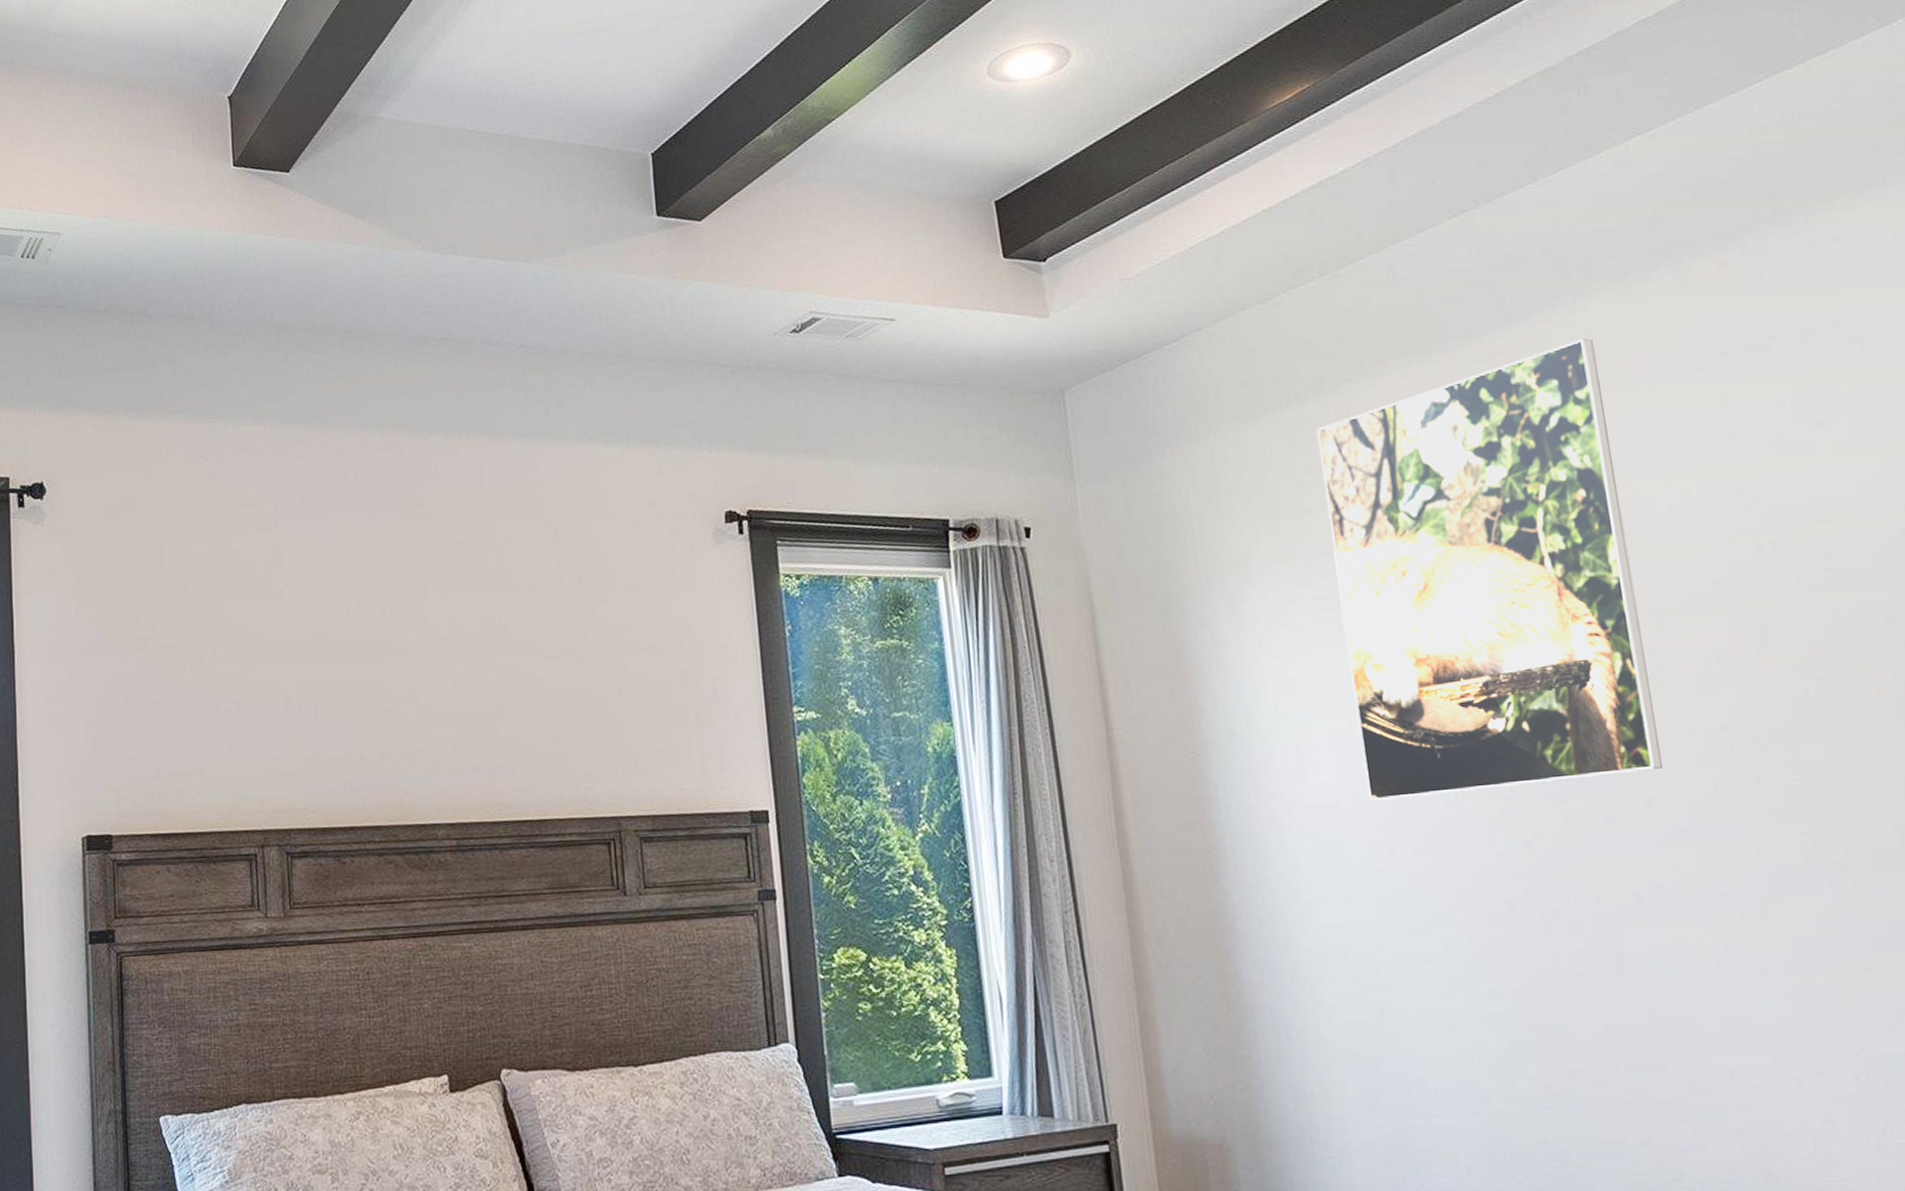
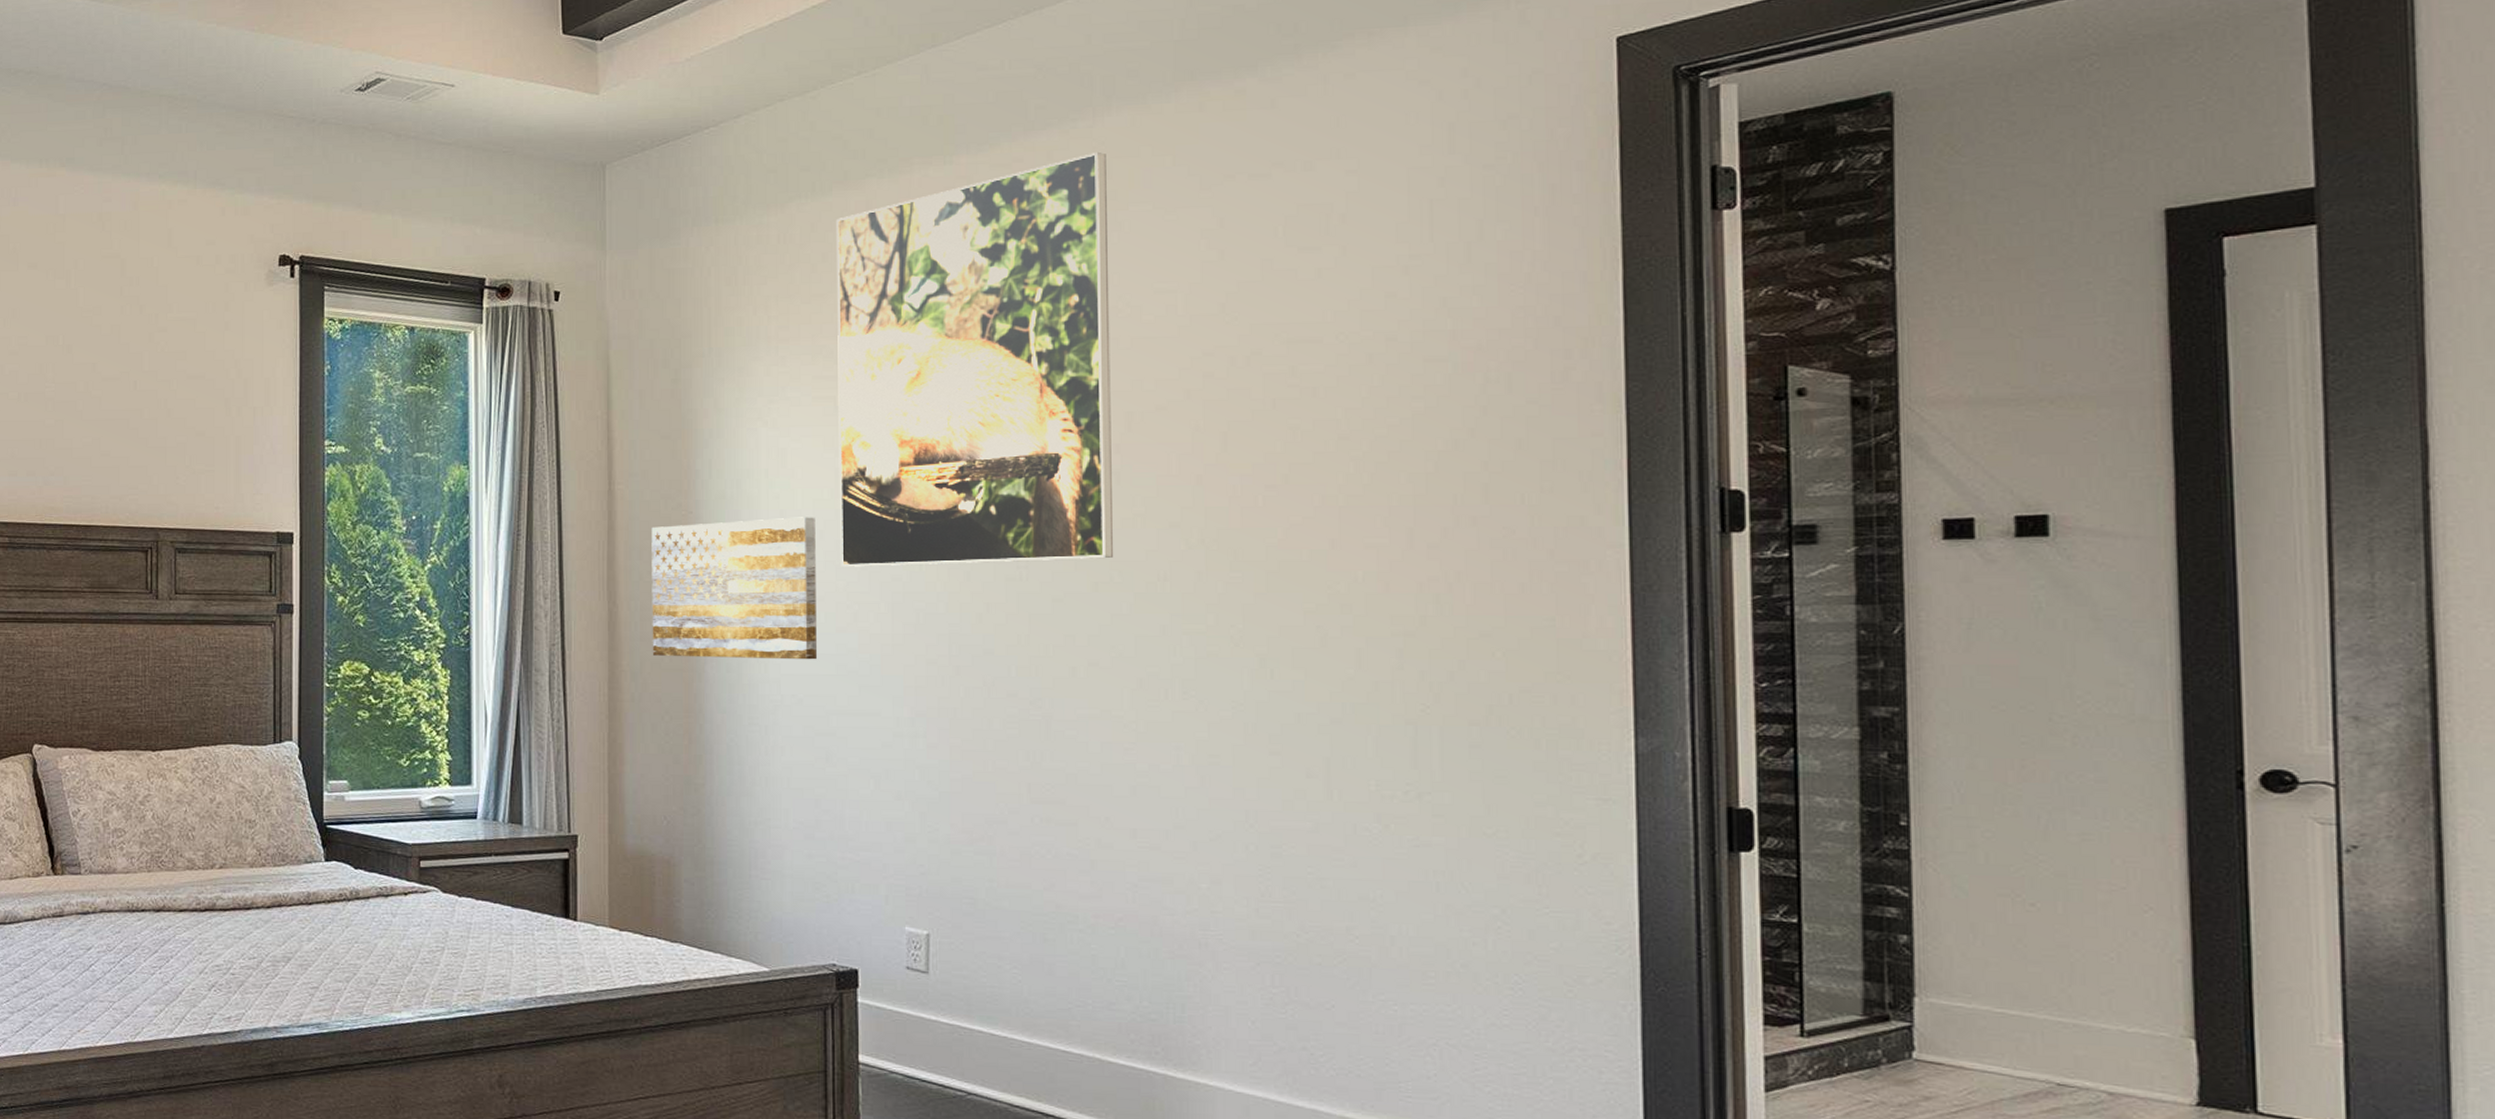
wall art: none [1158,749,1357,916] -> present [651,517,818,660]

